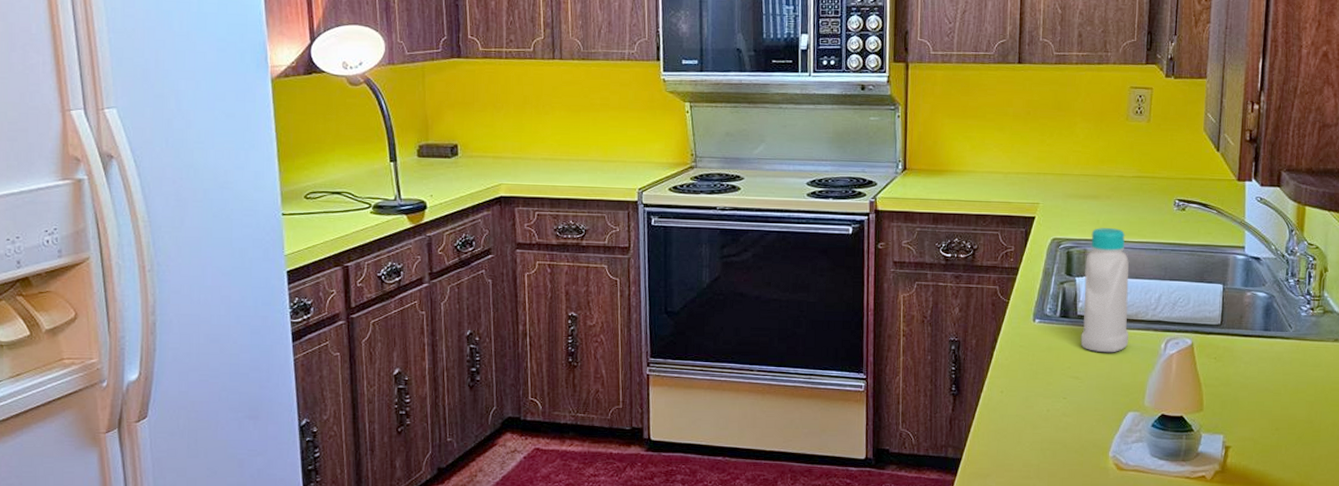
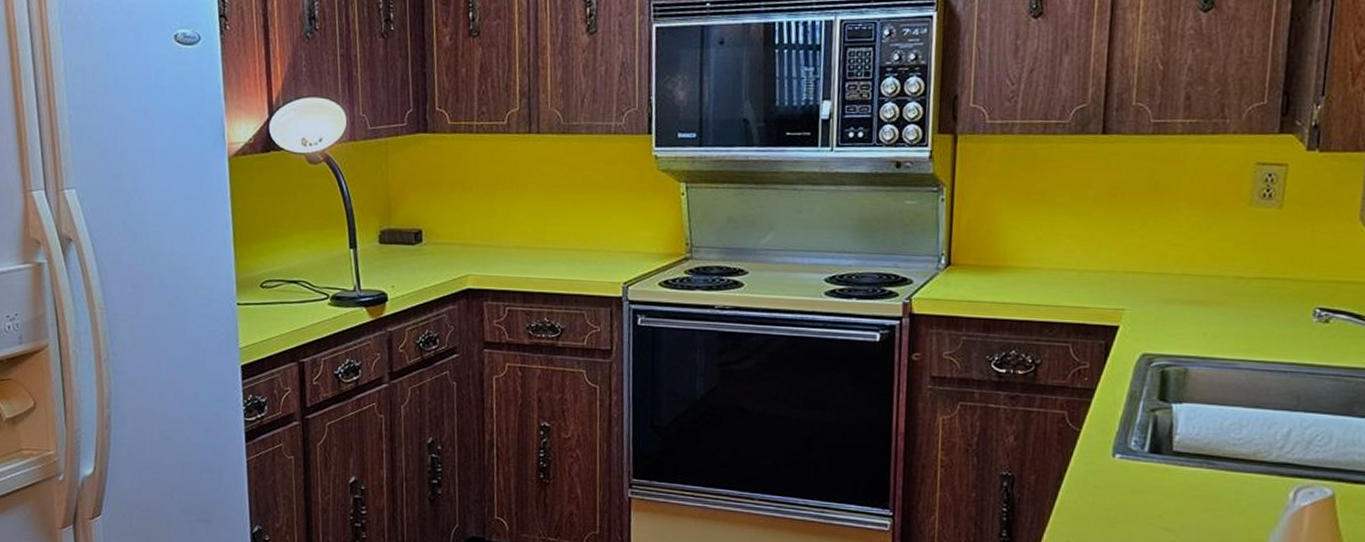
bottle: present [1080,228,1129,353] -> none [1176,342,1247,501]

